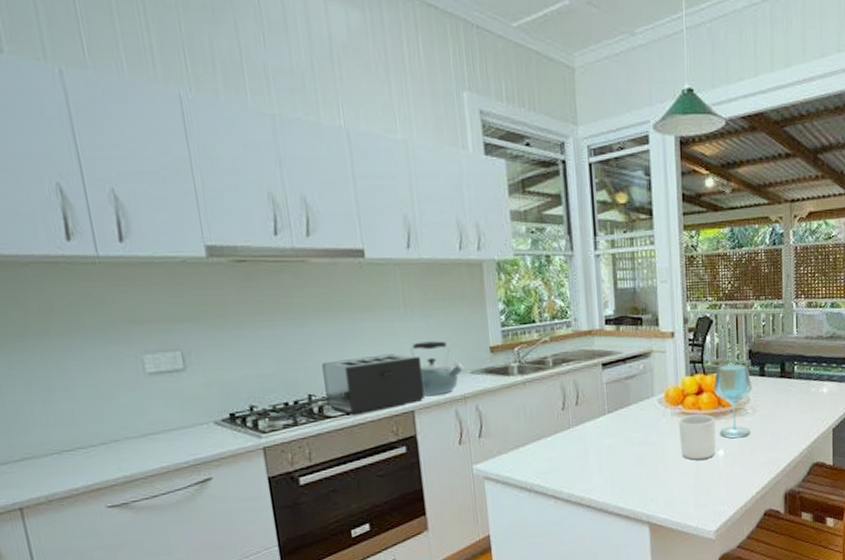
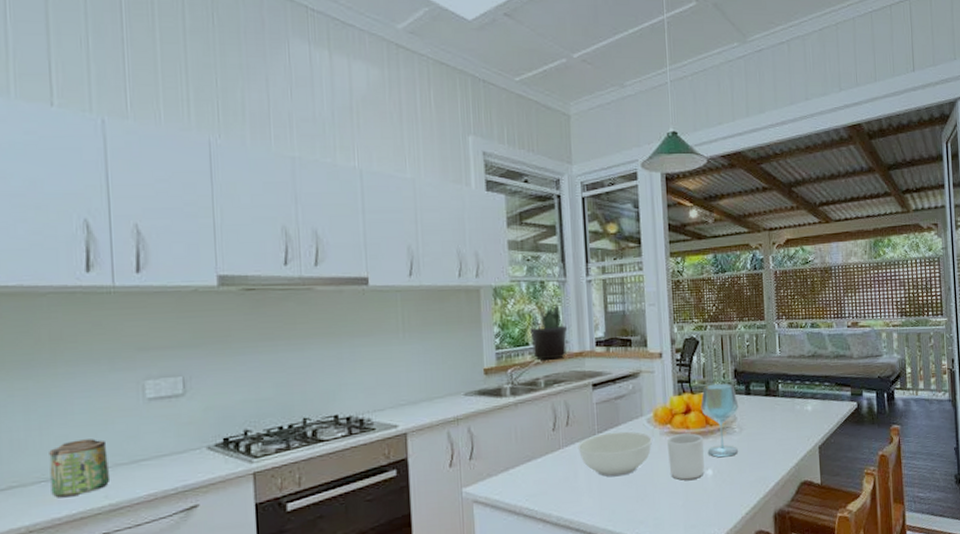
canister: none [56,412,122,470] -> present [49,439,111,498]
toaster: present [322,354,425,416] -> none [319,377,418,440]
kettle: present [410,341,466,397] -> none [406,363,460,419]
planter: none [536,277,575,339] -> present [530,302,567,361]
bowl: none [587,411,664,456] -> present [577,431,653,477]

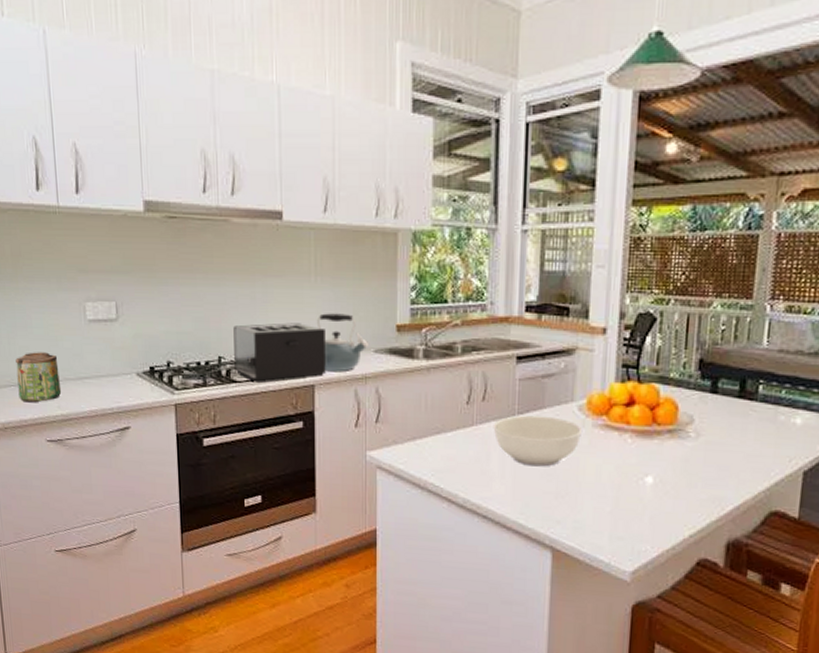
toaster: none [319,377,418,440] -> present [233,323,326,384]
kettle: none [406,363,460,419] -> present [316,313,370,372]
planter: present [530,302,567,361] -> none [450,254,493,323]
mug: present [667,433,705,480] -> none [599,429,647,485]
wine glass: present [701,383,739,458] -> none [648,373,700,466]

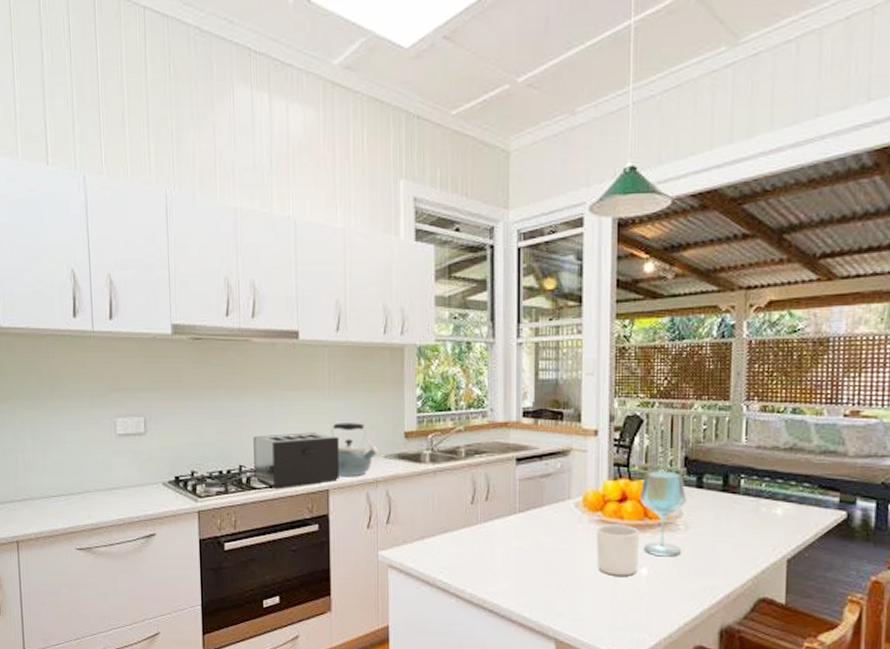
canister: present [16,352,62,403] -> none [49,465,92,513]
bowl: present [493,415,583,467] -> none [496,513,580,562]
mug: none [599,429,647,485] -> present [596,524,640,576]
wine glass: none [648,373,700,466] -> present [639,471,687,557]

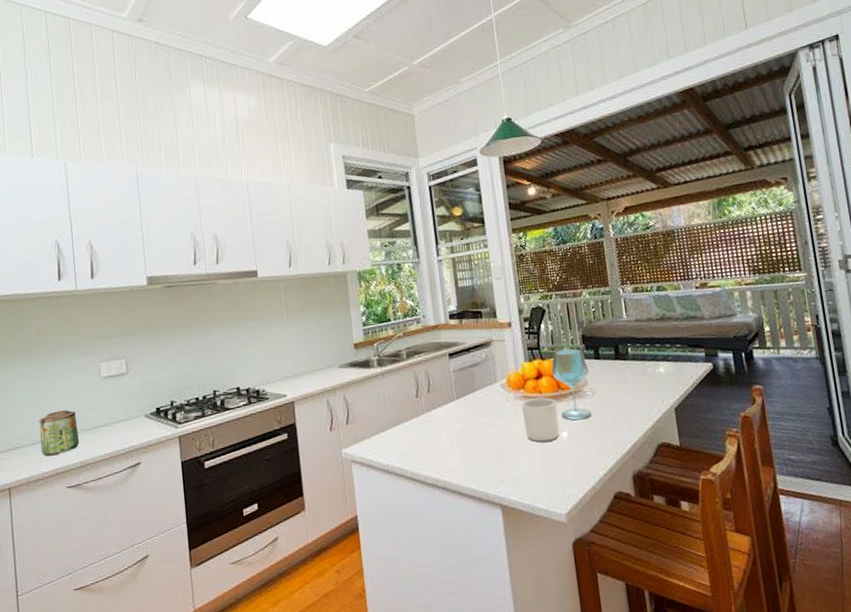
canister: none [49,465,92,513] -> present [39,410,80,456]
toaster: present [253,432,339,490] -> none [224,353,302,408]
kettle: present [330,423,380,477] -> none [291,340,335,389]

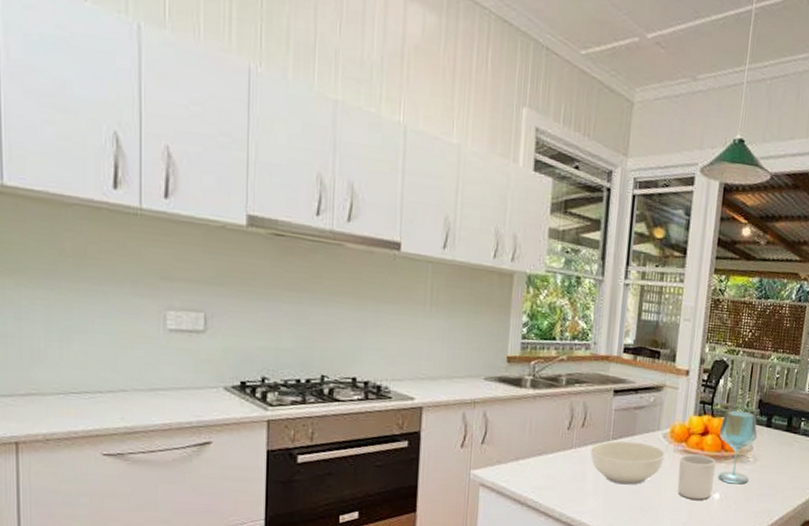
canister: present [39,410,80,456] -> none [68,358,127,413]
bowl: none [439,396,508,439] -> present [590,440,666,485]

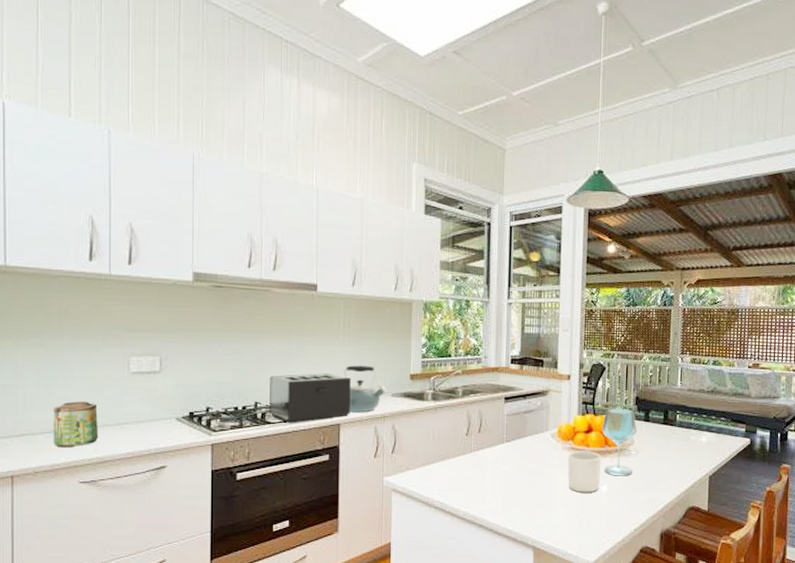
canister: none [68,358,127,413] -> present [53,401,99,448]
toaster: none [338,346,437,404] -> present [269,373,351,424]
kettle: none [428,341,480,396] -> present [343,365,388,413]
bowl: present [590,440,666,485] -> none [487,442,555,483]

